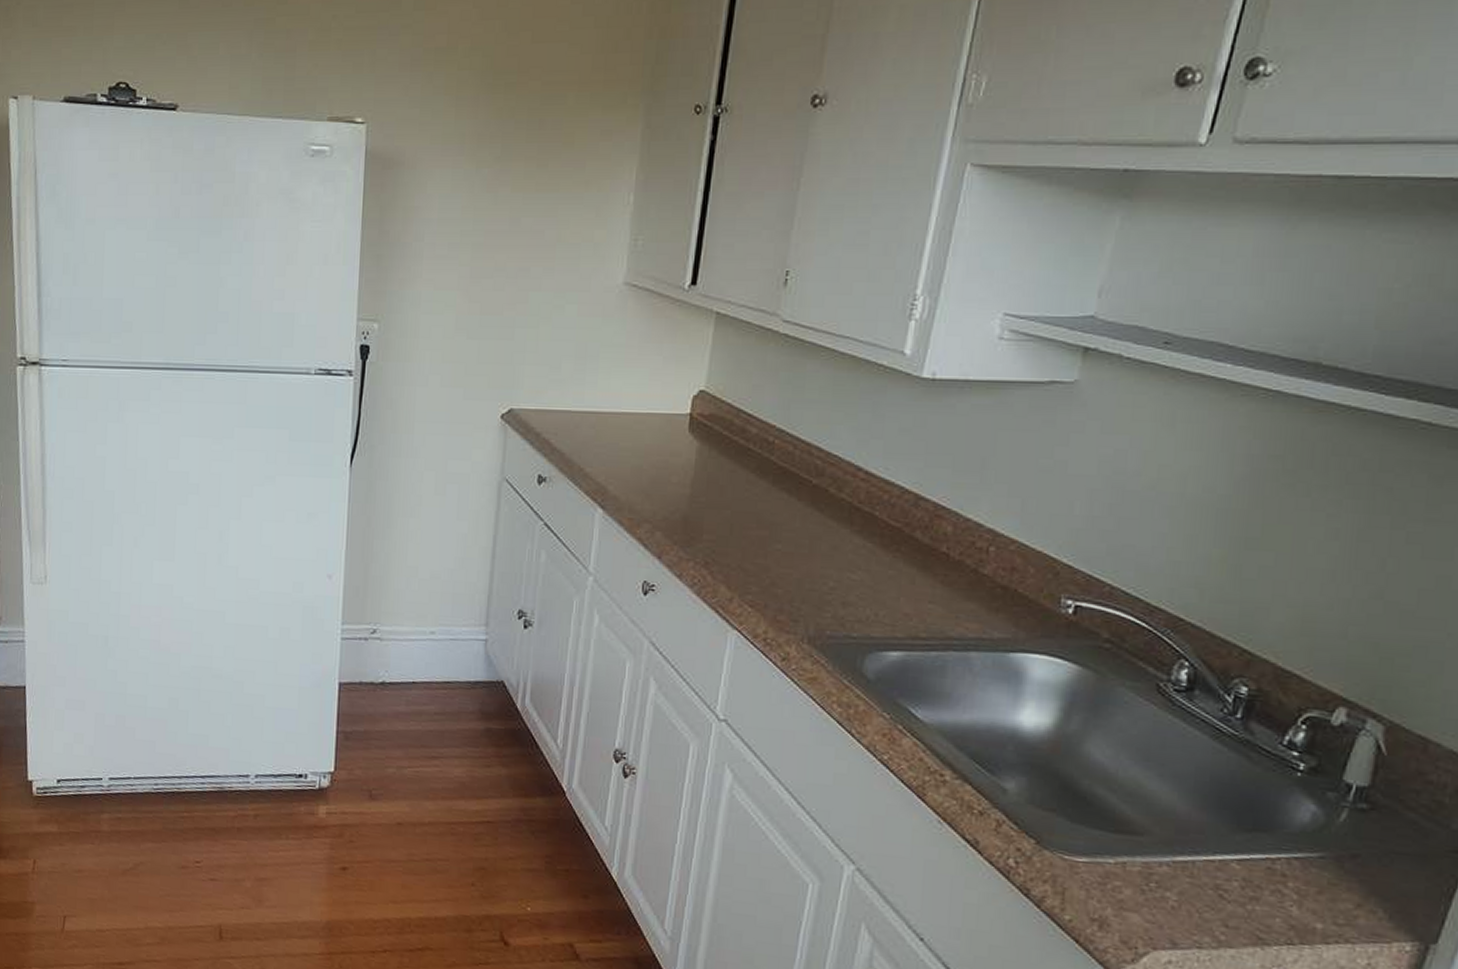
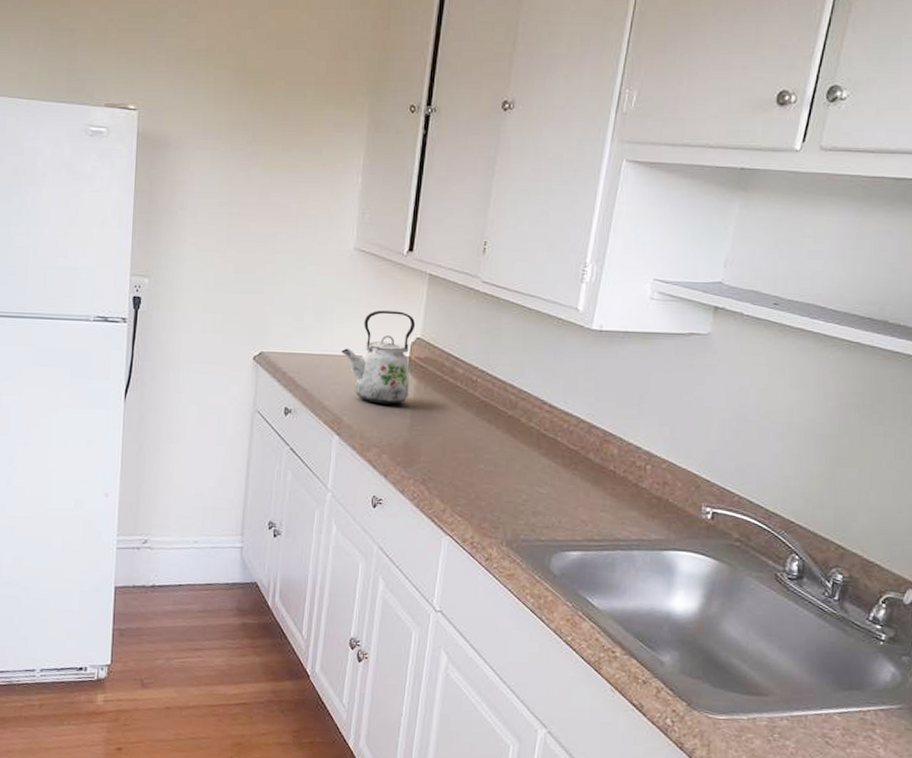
kettle: none [606,358,699,471] -> present [340,310,416,405]

